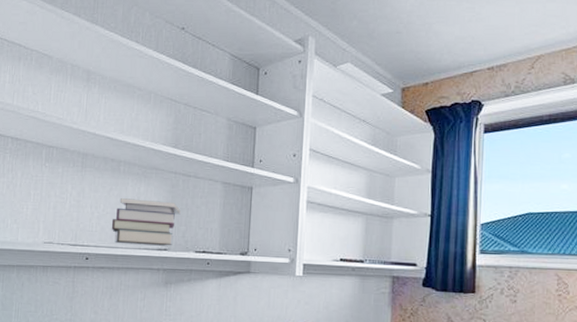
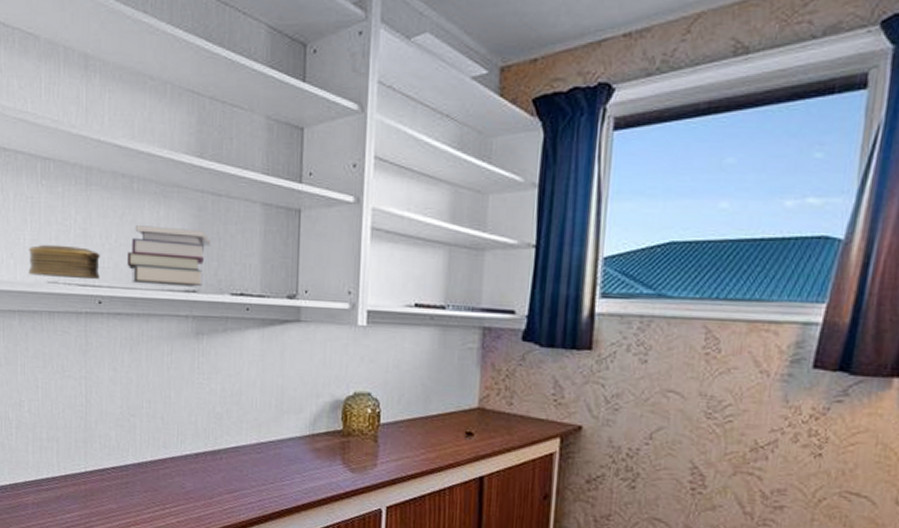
decorative box: none [28,212,90,241] -> present [28,244,101,280]

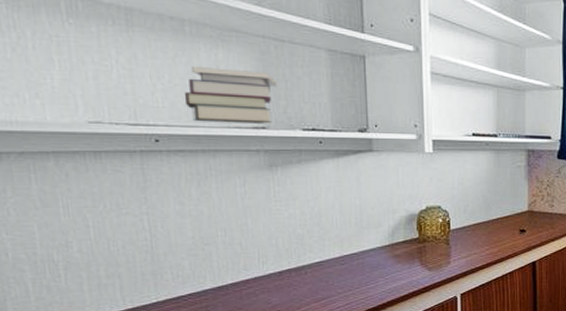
decorative box: present [28,244,101,280] -> none [58,84,154,119]

